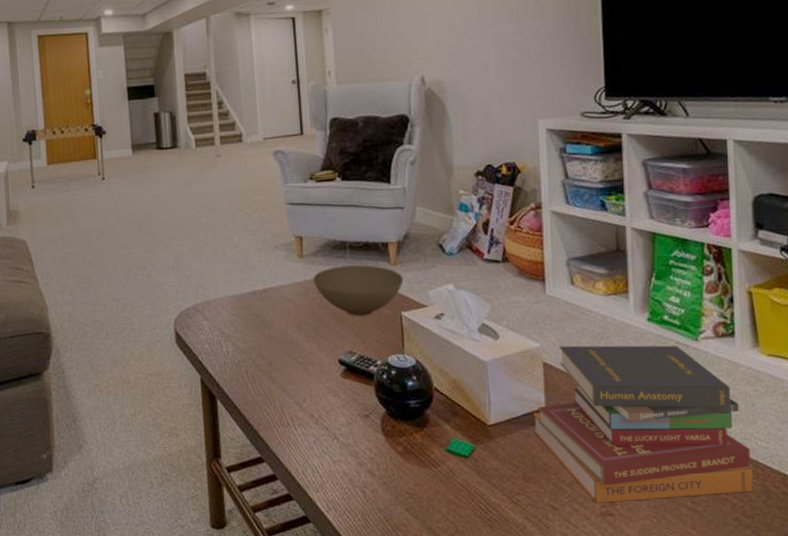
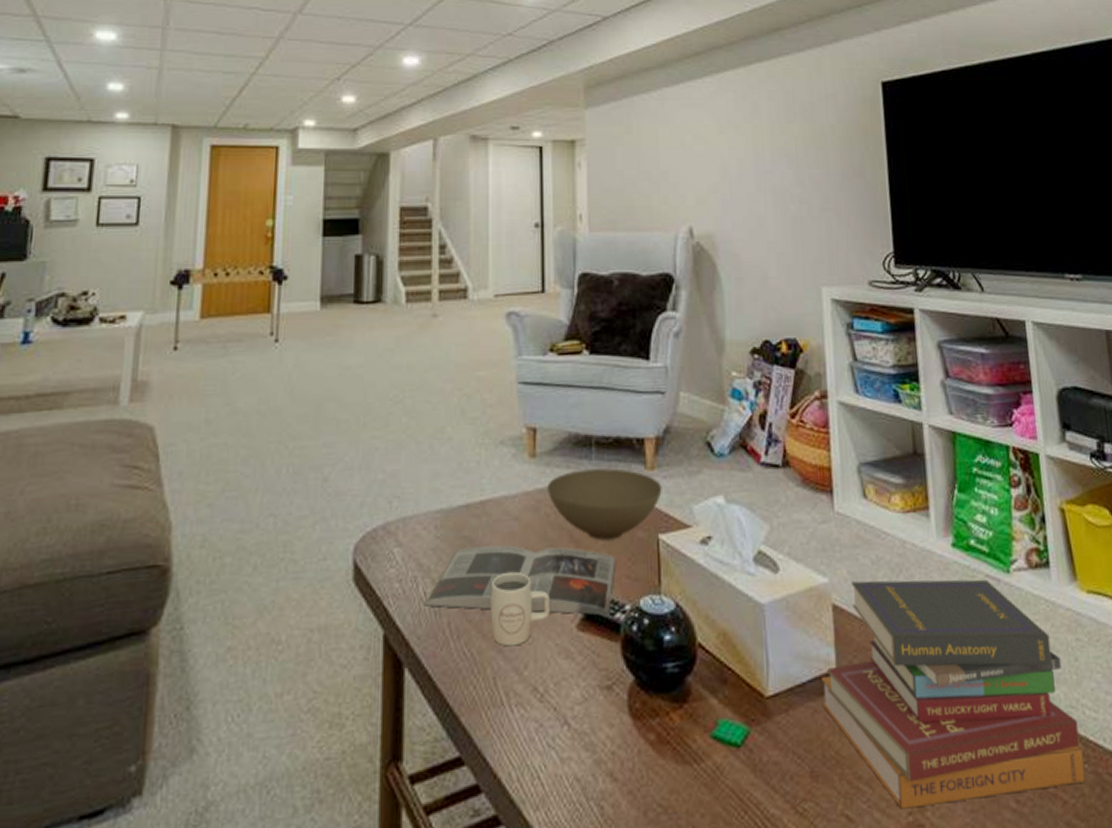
magazine: none [228,319,369,368] -> present [425,545,617,616]
mug: none [275,337,320,388] -> present [490,571,550,647]

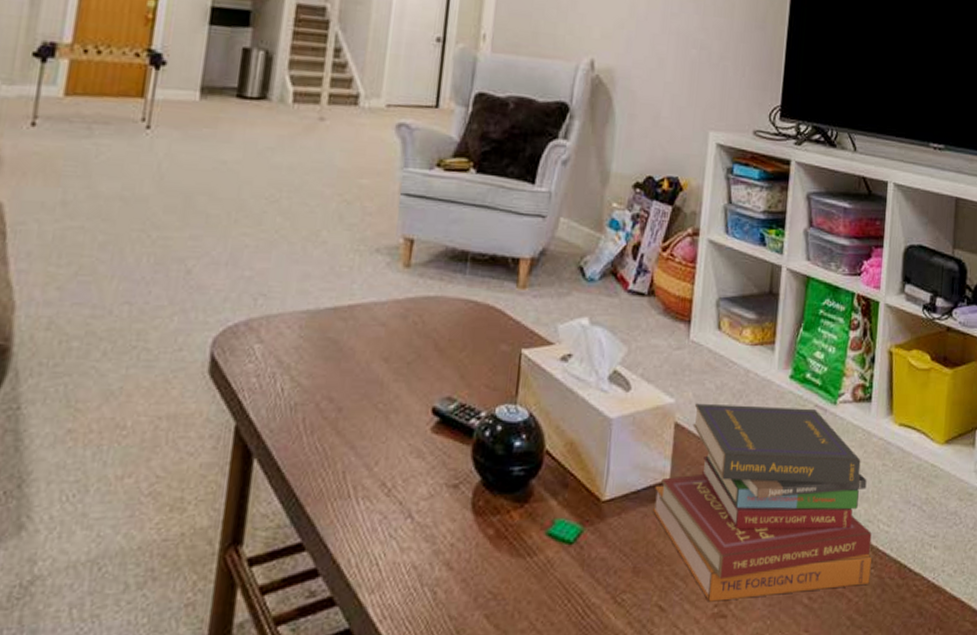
magazine: present [425,545,617,616] -> none [281,348,478,420]
mug: present [490,571,550,647] -> none [346,374,408,444]
bowl: present [547,468,662,540] -> none [417,283,531,351]

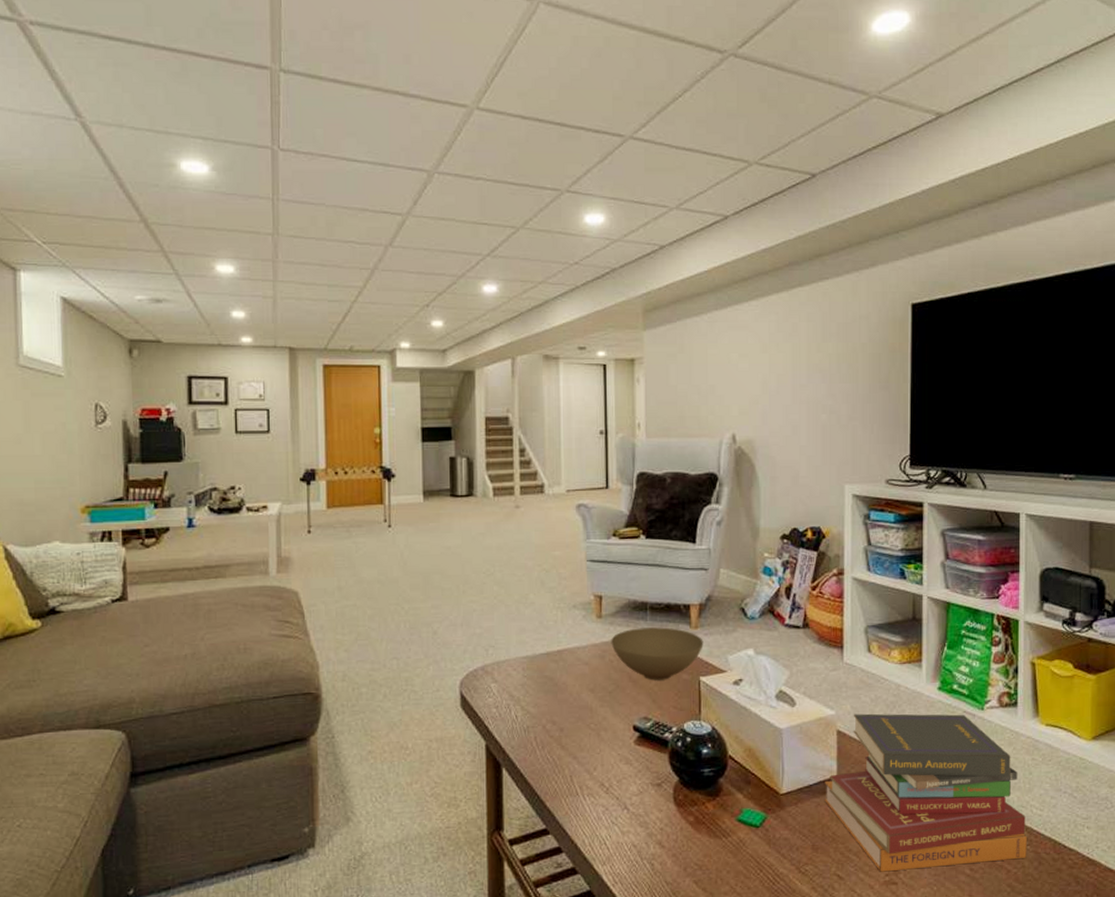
bowl: none [417,283,531,351] -> present [611,627,704,681]

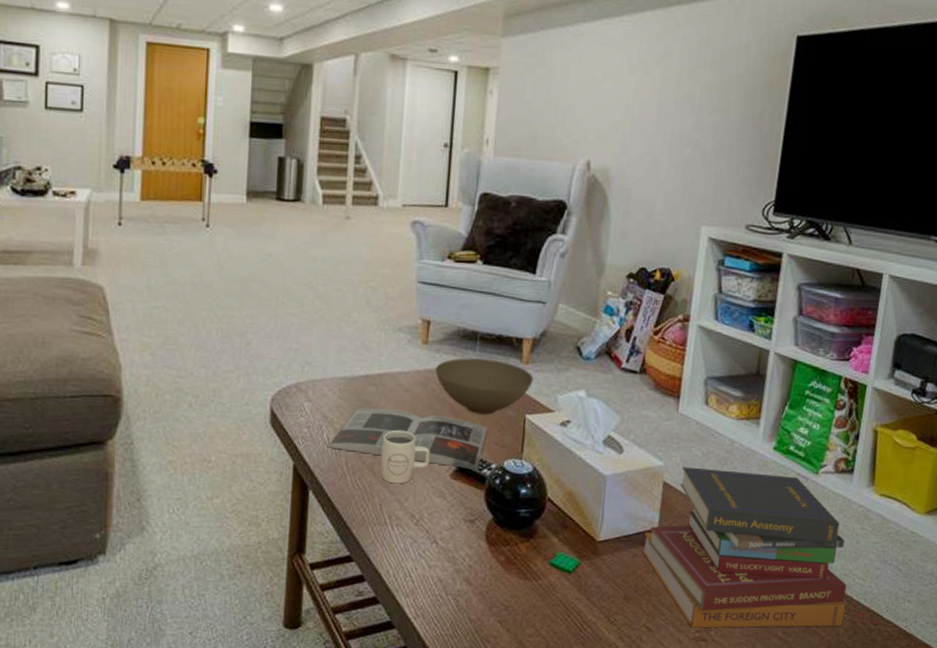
magazine: none [517,683,666,735] -> present [328,408,489,470]
mug: none [567,702,613,755] -> present [380,429,430,484]

